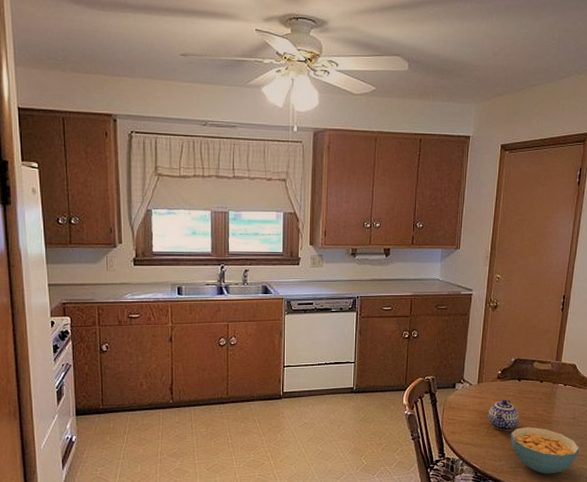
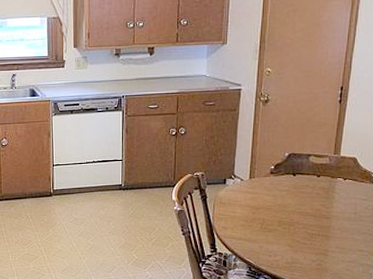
teapot: present [488,399,520,431] -> none [262,194,296,226]
cereal bowl: present [510,426,580,474] -> none [286,222,363,270]

